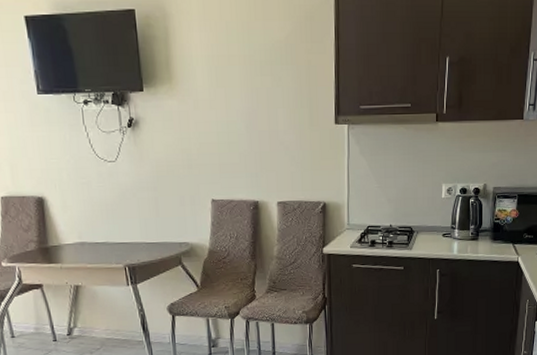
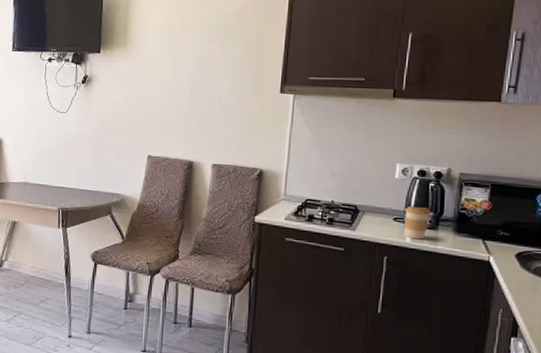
coffee cup: none [452,221,472,251] -> present [404,205,431,240]

